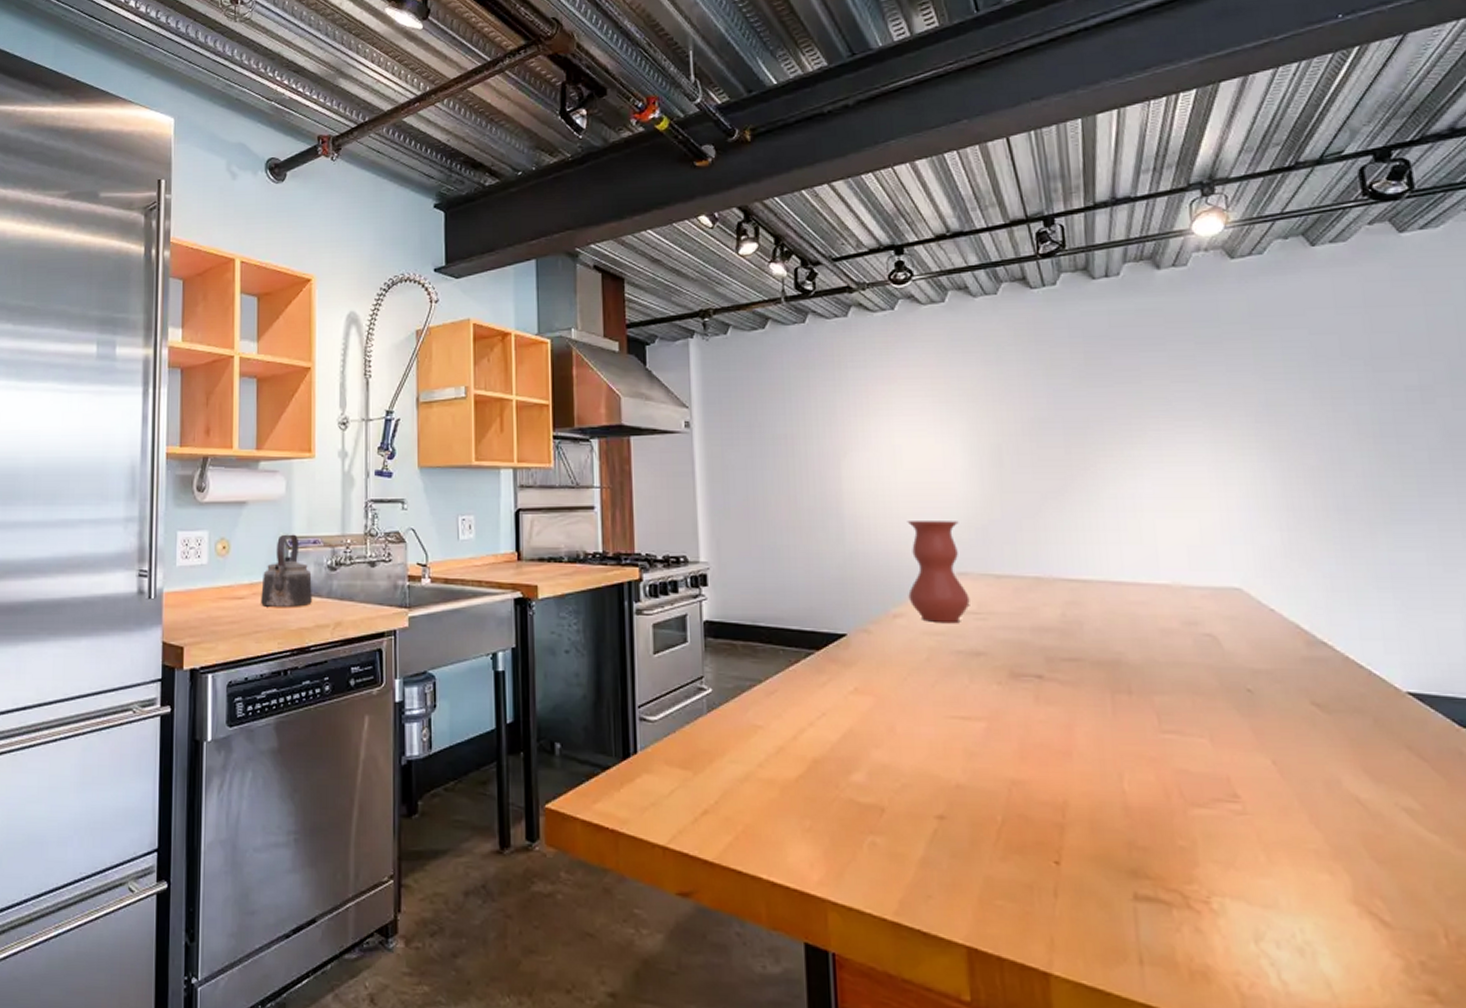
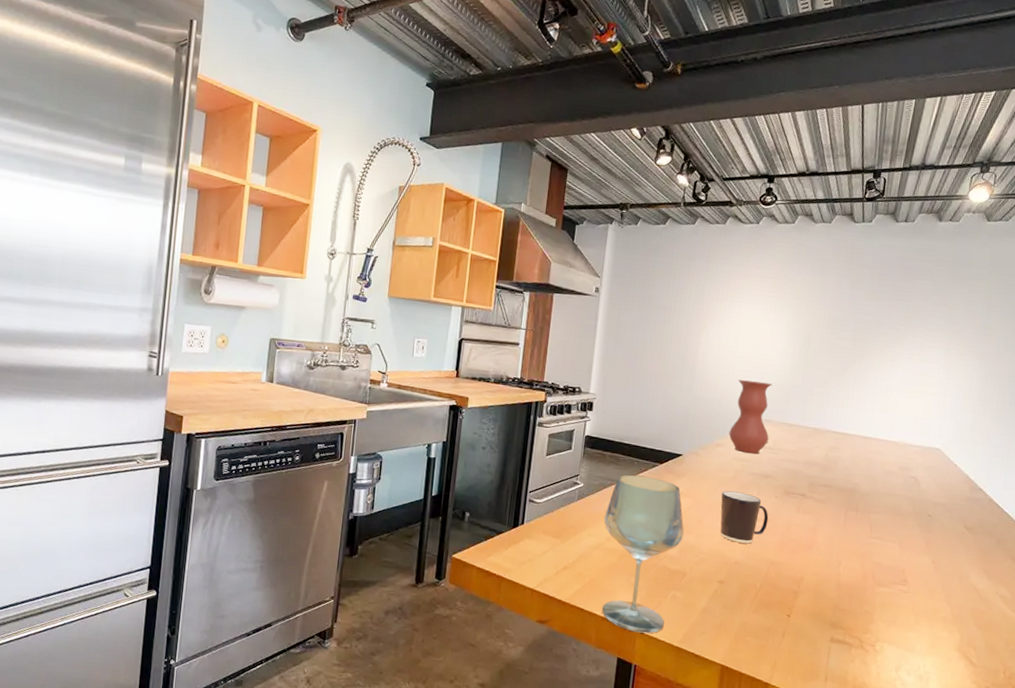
kettle: present [261,534,312,609] -> none [250,336,294,395]
wine glass: none [749,669,871,904] -> present [601,474,685,634]
mug: none [914,680,995,756] -> present [719,491,769,544]

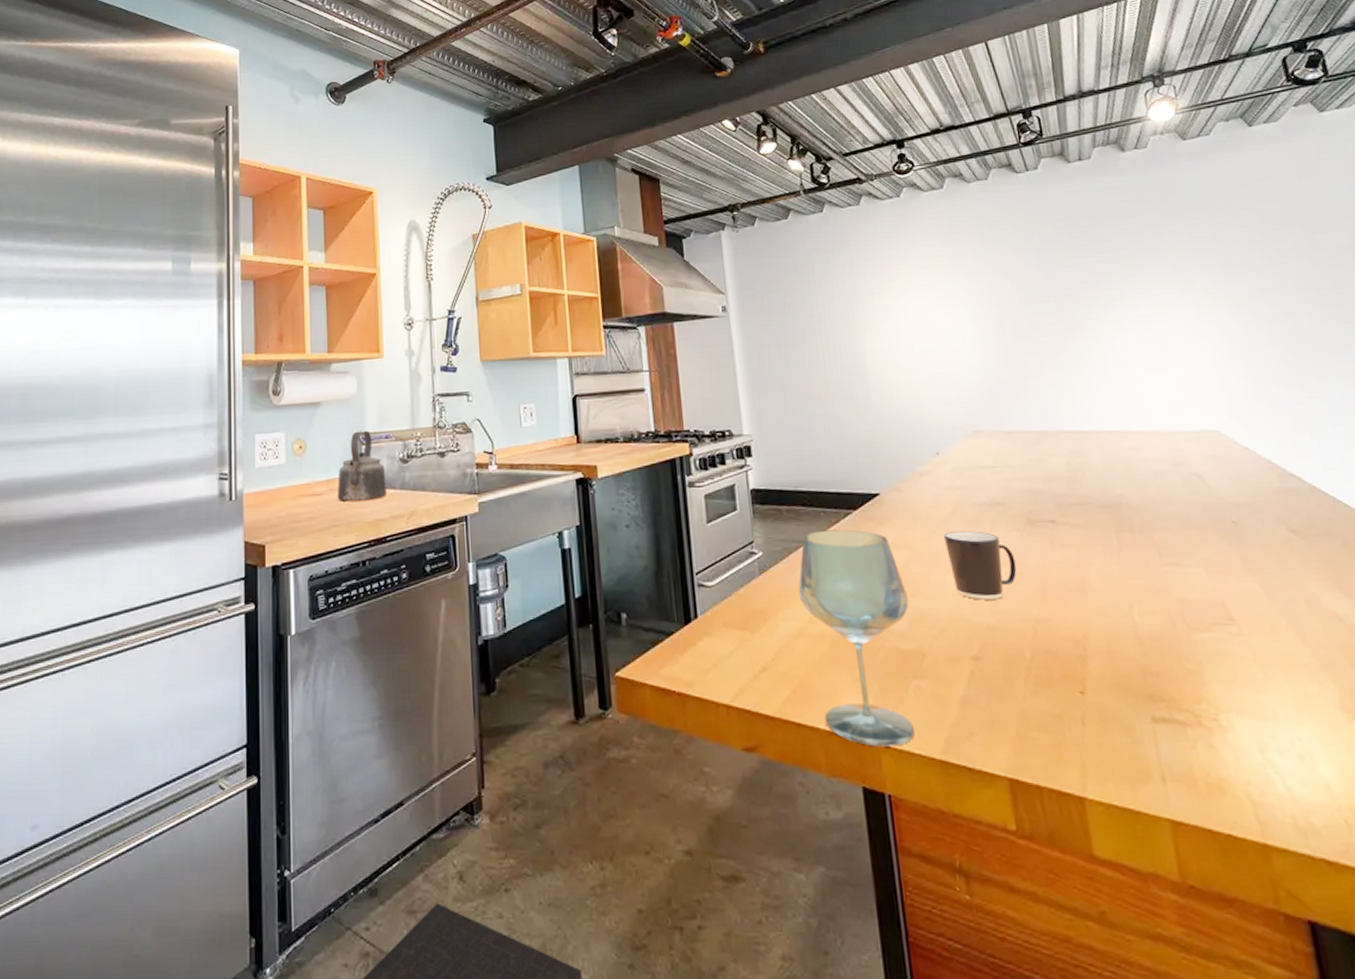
kettle: none [250,336,294,395] -> present [337,430,386,502]
vase: present [729,380,773,454] -> none [925,384,987,478]

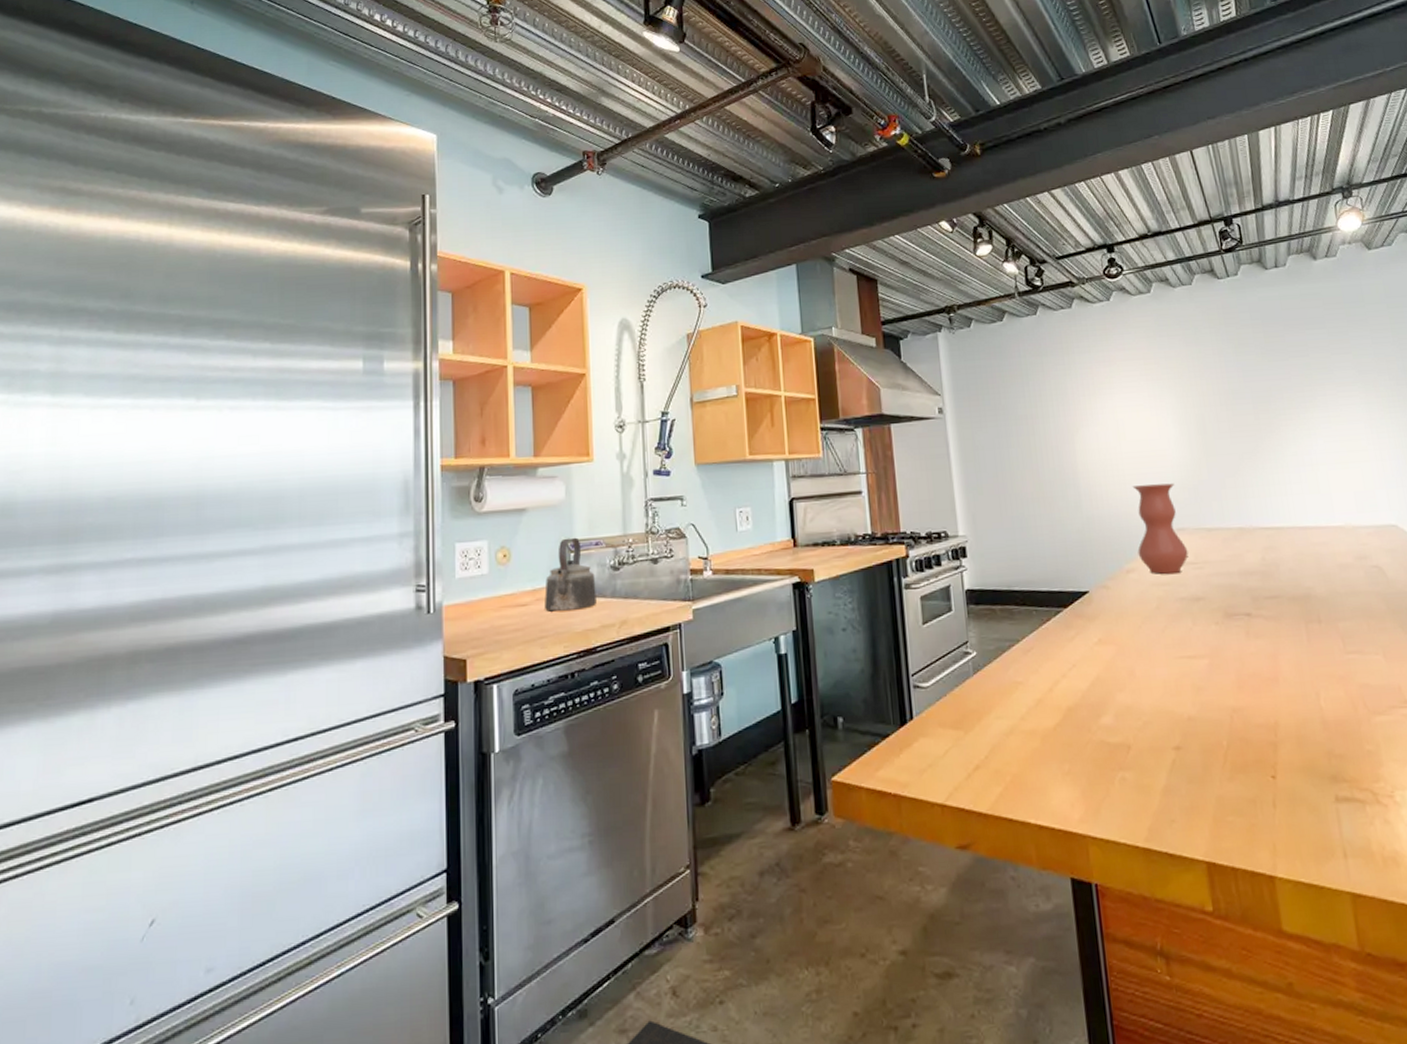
wine glass: present [798,529,915,747] -> none [1011,627,1120,838]
vase: none [925,384,987,478] -> present [1132,483,1188,574]
mug: present [943,531,1017,600] -> none [1148,625,1216,692]

